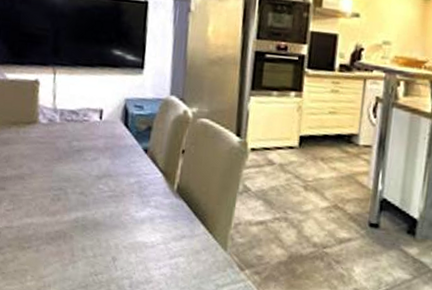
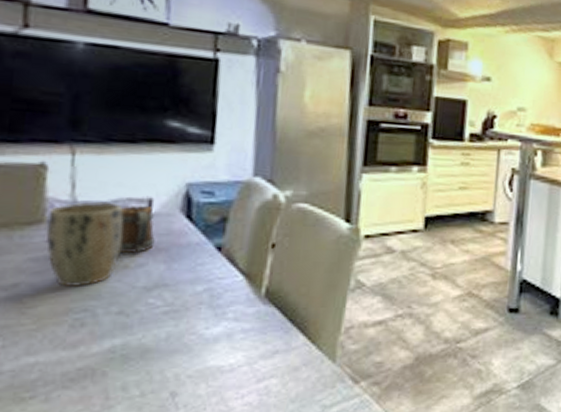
plant pot: none [37,110,84,171] -> present [45,201,123,286]
mug: none [81,113,104,150] -> present [119,204,155,253]

